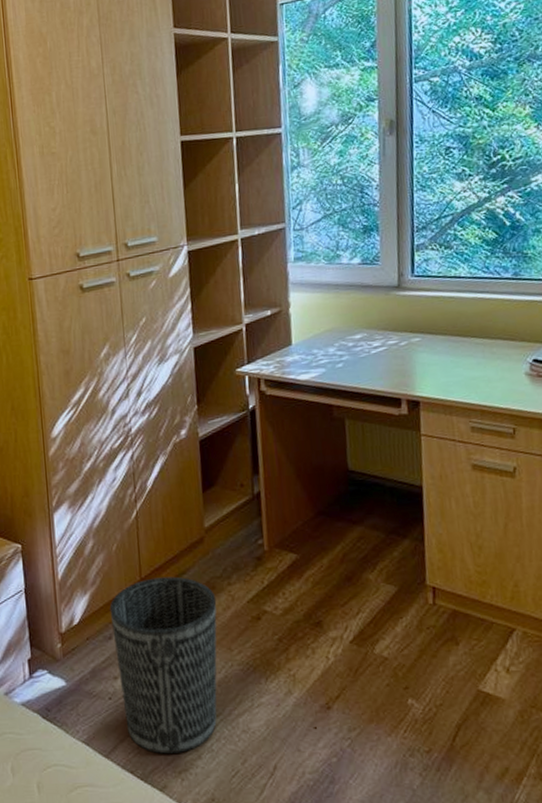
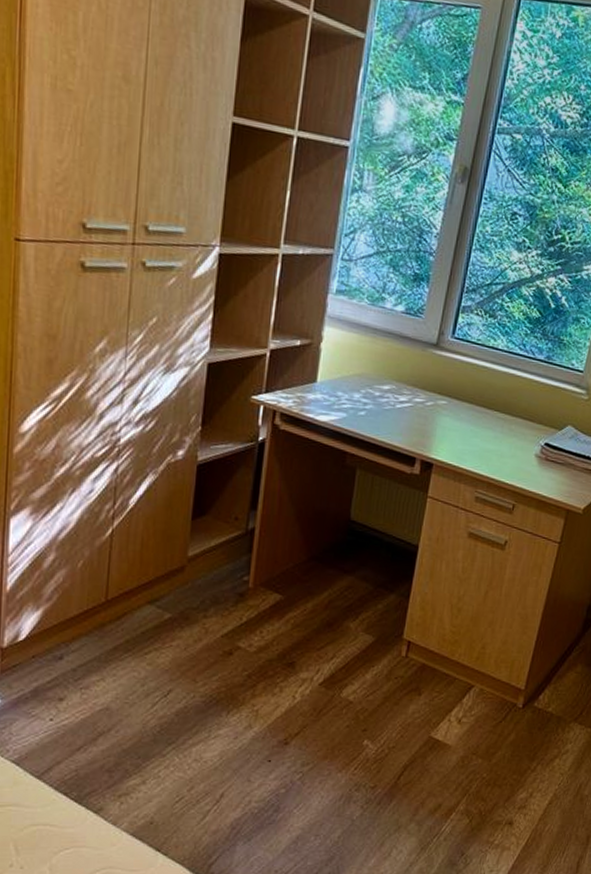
wastebasket: present [109,576,217,754] -> none [64,601,189,778]

